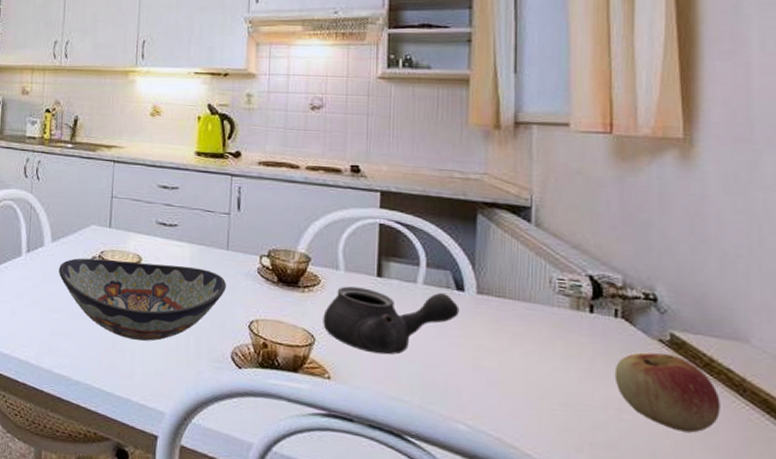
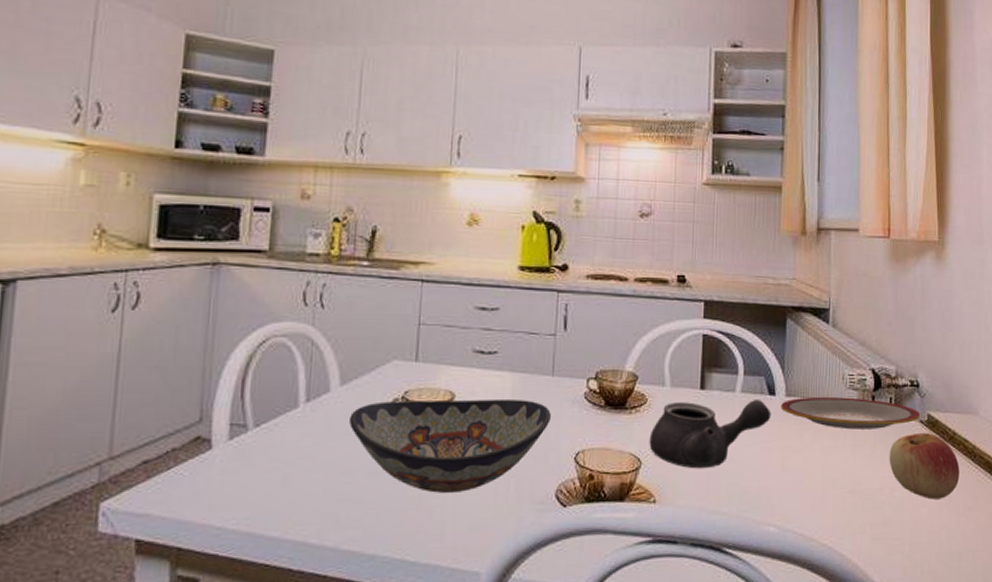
plate: none [471,296,660,342] -> present [781,397,921,430]

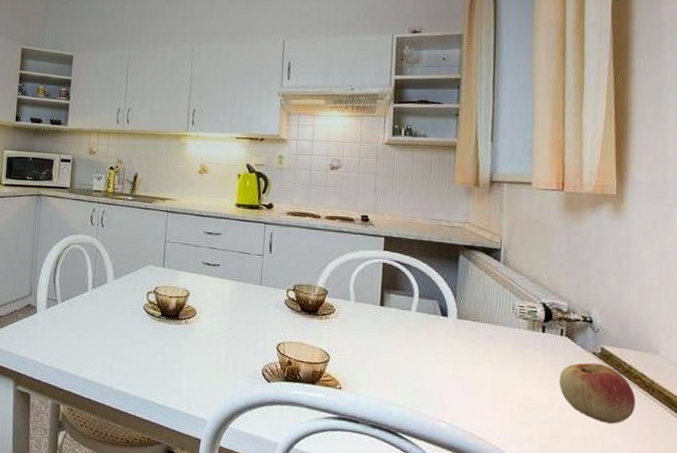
decorative bowl: present [350,398,551,493] -> none [120,293,259,361]
teapot: present [649,400,771,469] -> none [336,314,444,369]
plate: present [781,397,921,430] -> none [452,321,593,355]

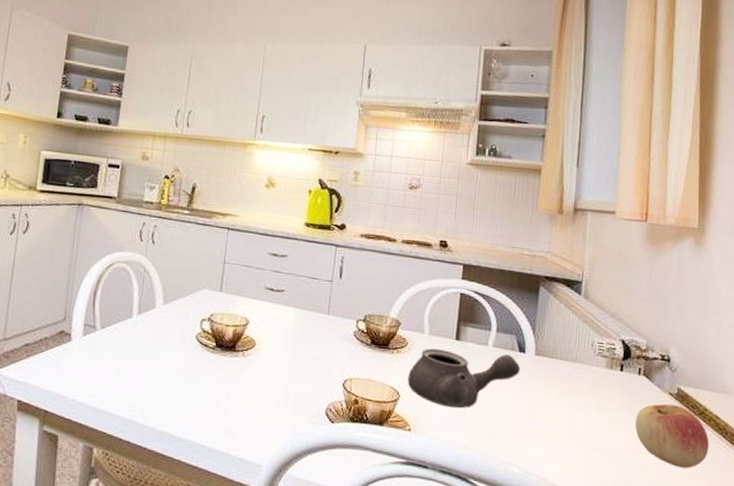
teapot: none [336,314,444,369] -> present [407,348,521,409]

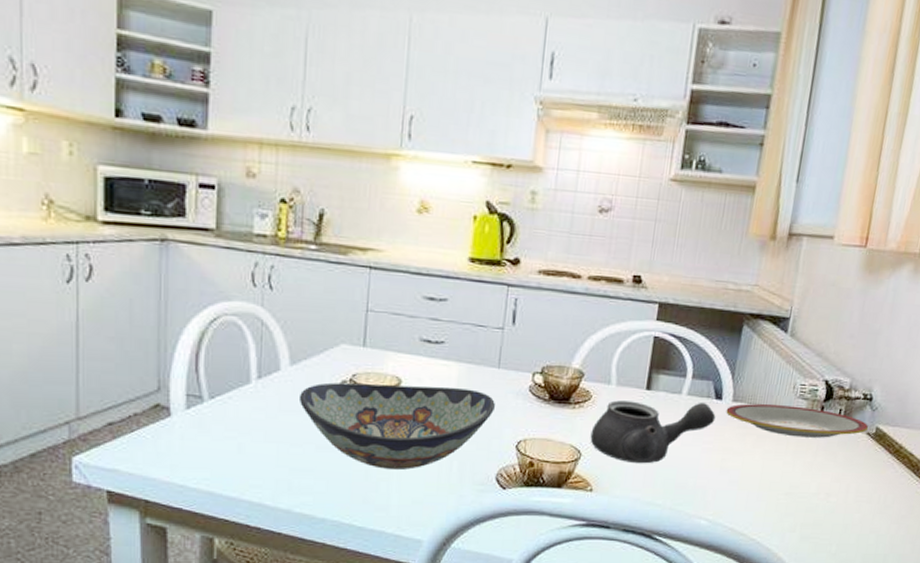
decorative bowl: none [168,320,325,399] -> present [300,382,495,469]
plate: none [530,357,670,395] -> present [726,403,869,438]
apple: present [635,403,709,469] -> none [829,444,901,507]

